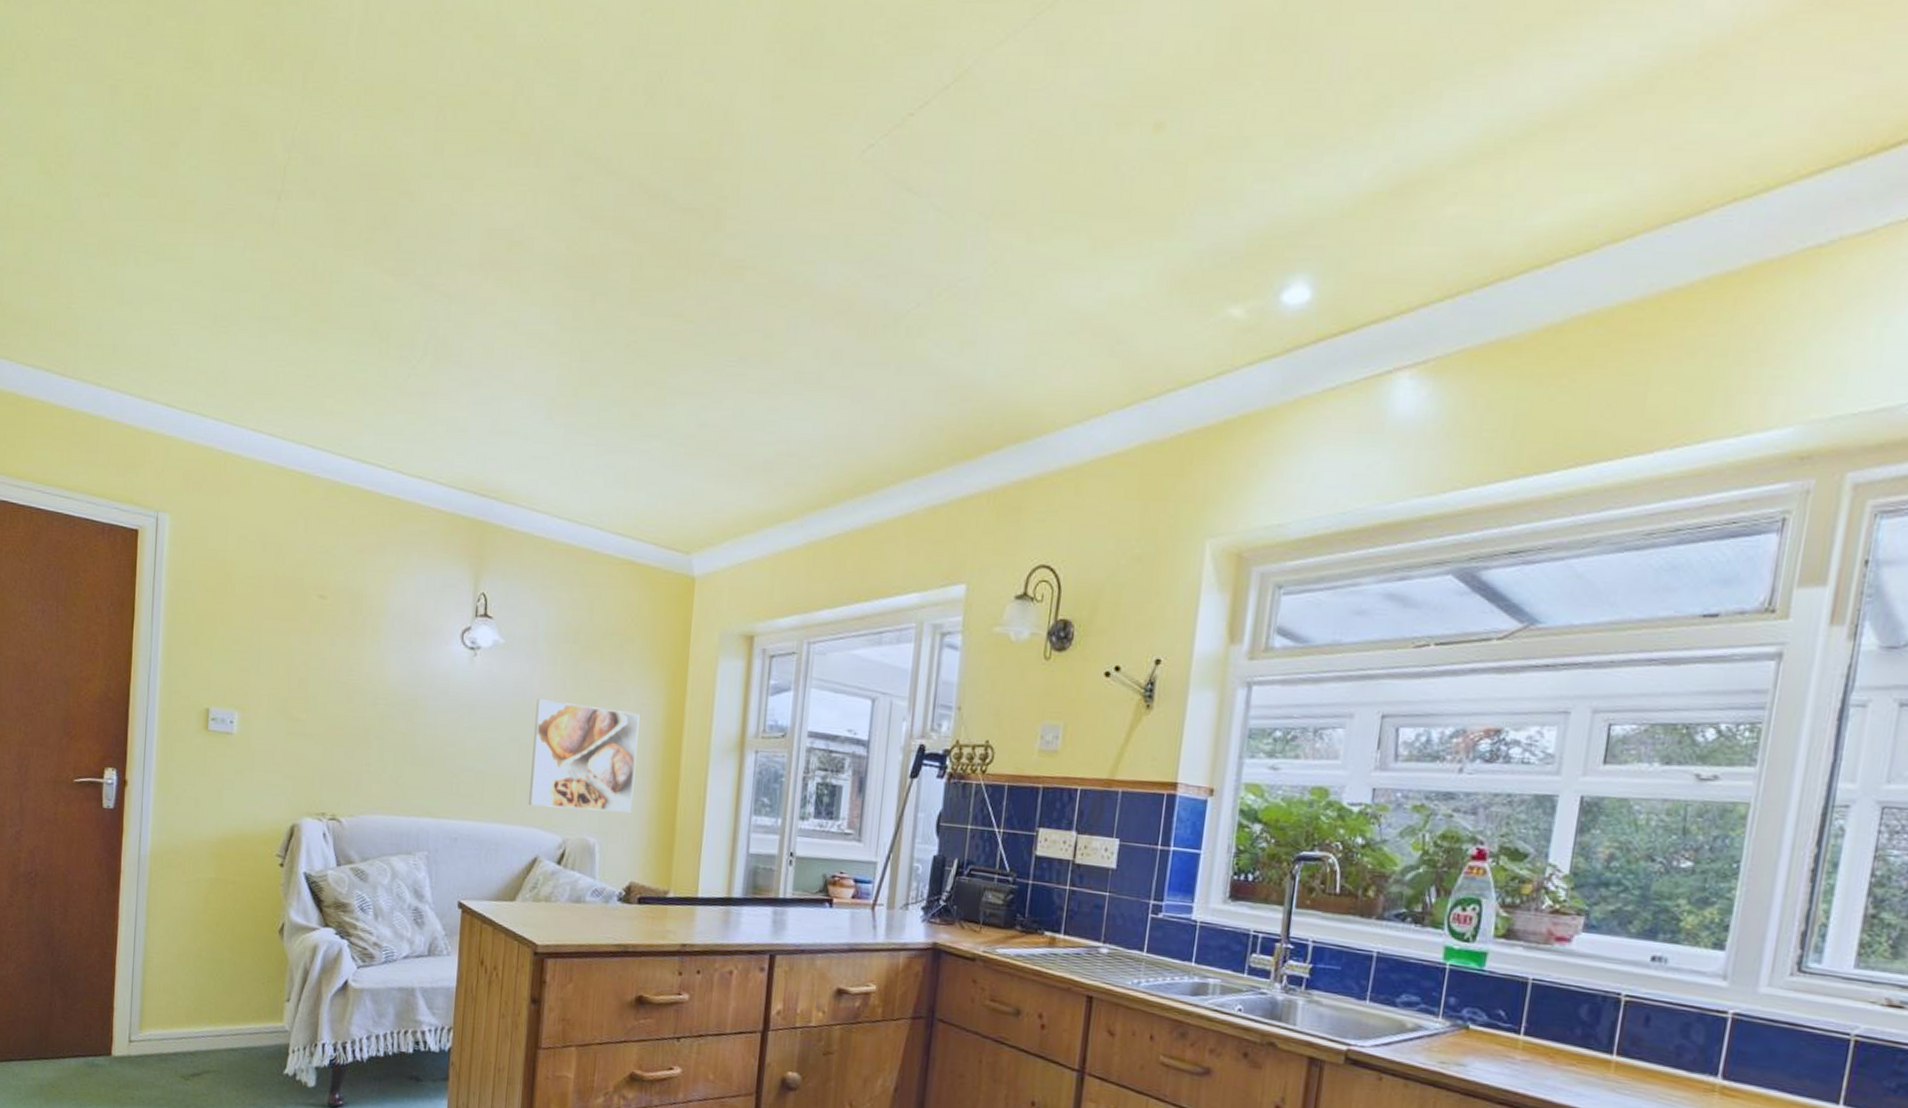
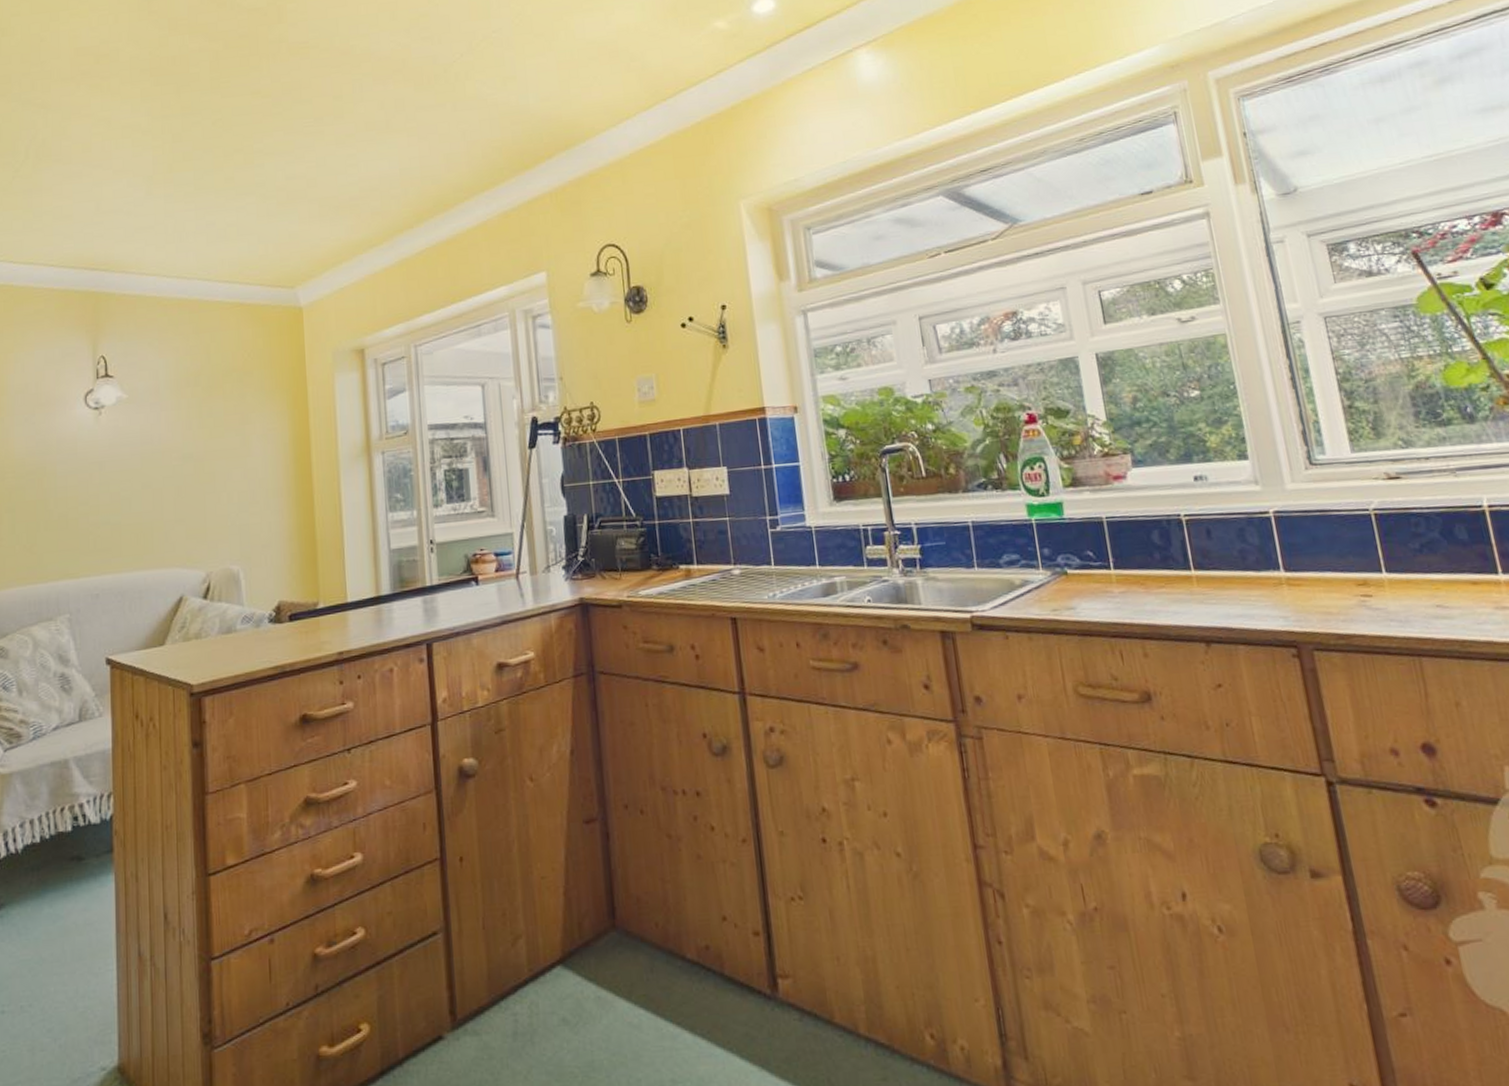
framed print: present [529,699,640,813] -> none [165,439,271,546]

